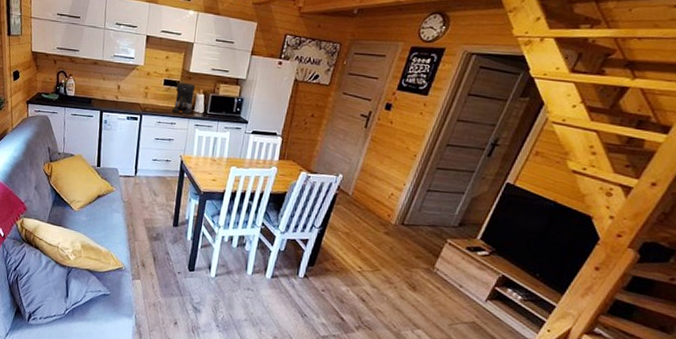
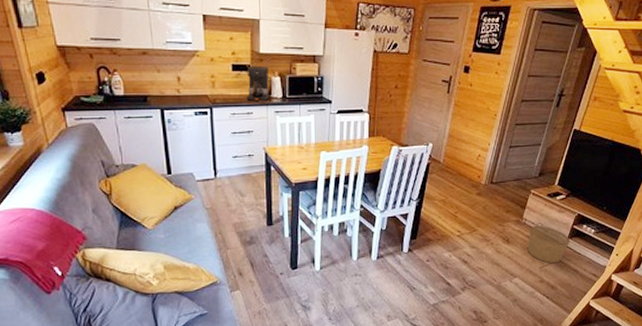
basket: none [435,275,490,324] -> present [527,222,570,264]

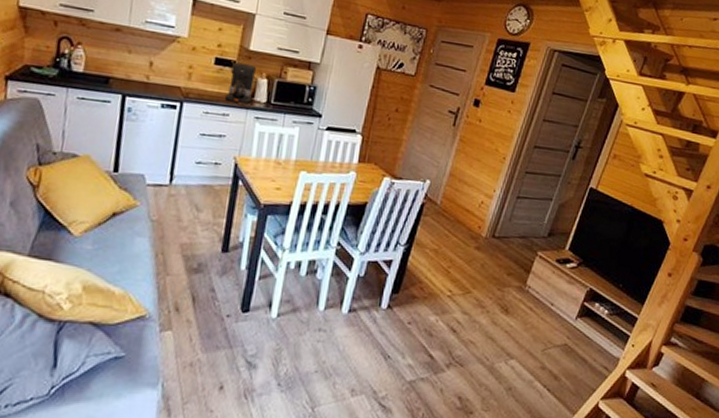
basket: present [527,222,570,264] -> none [528,292,580,347]

